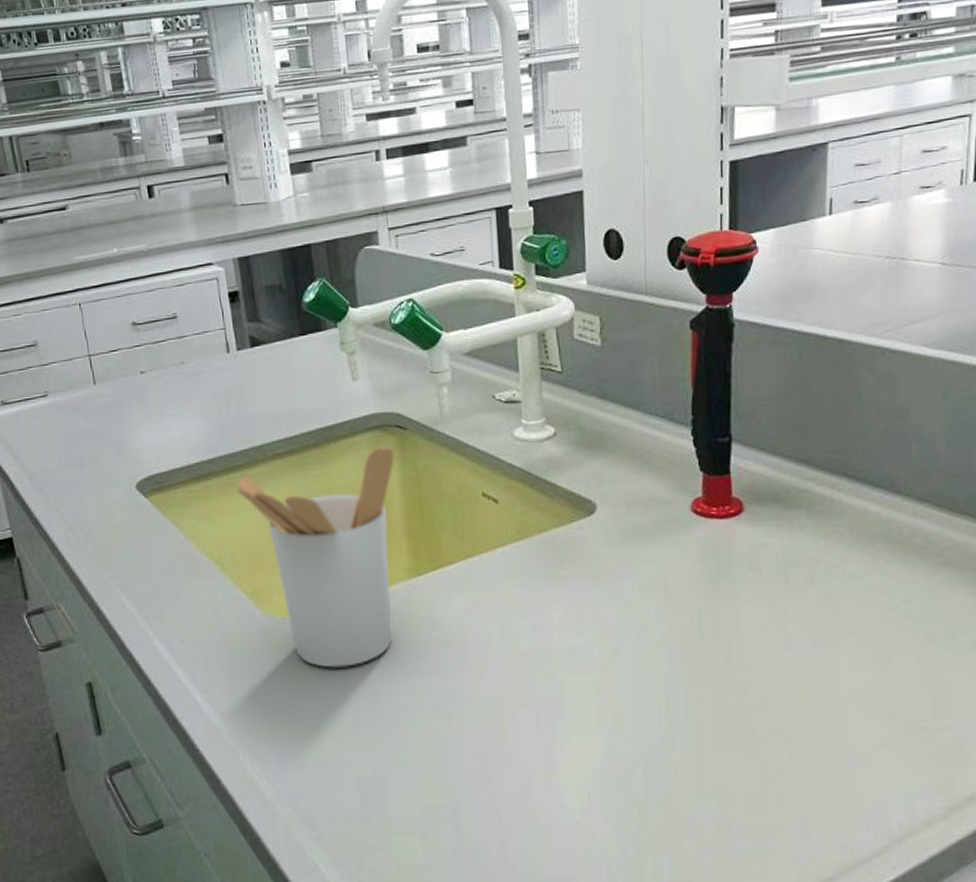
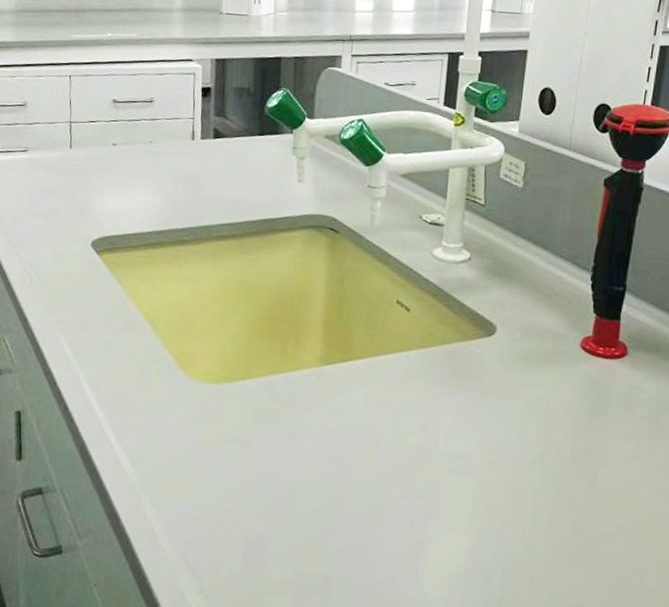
utensil holder: present [236,446,395,668] -> none [180,244,324,436]

